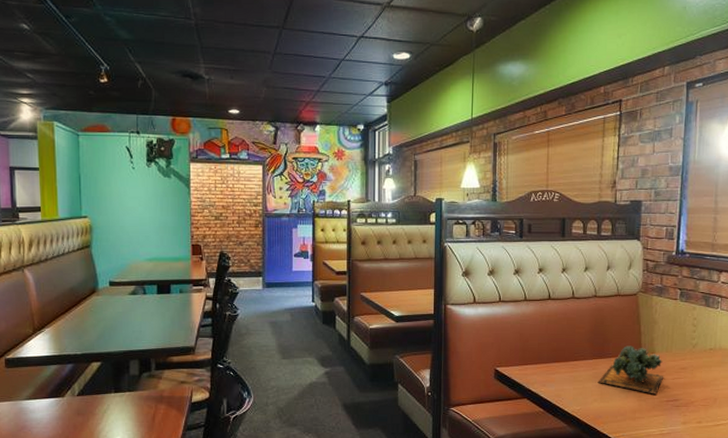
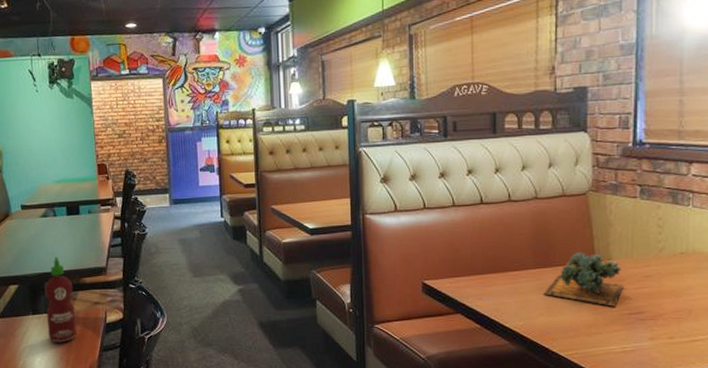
hot sauce: none [129,334,160,422] -> present [45,256,77,343]

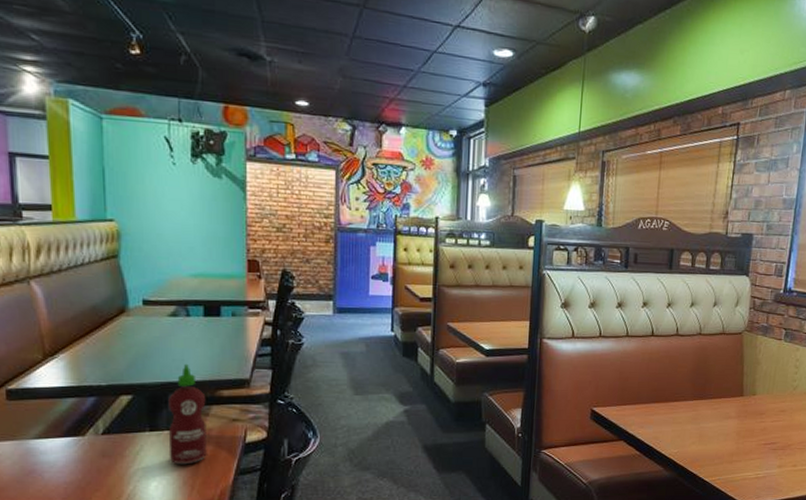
succulent plant: present [543,252,624,307] -> none [697,386,764,437]

